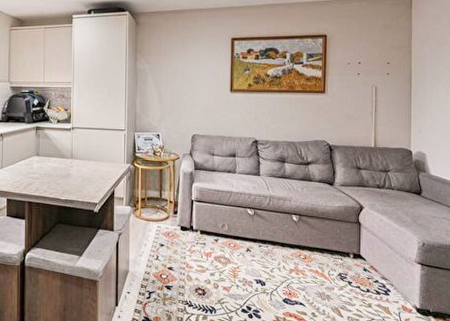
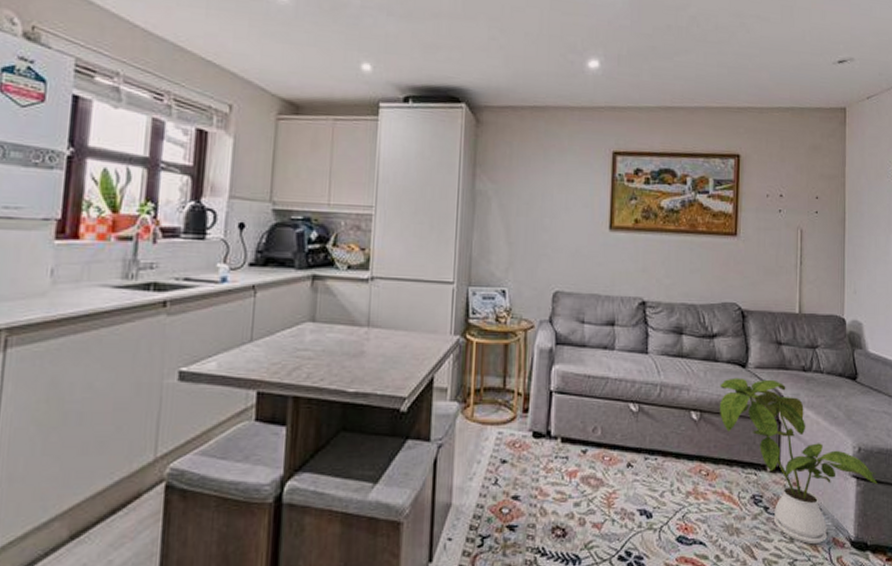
house plant: none [313,192,439,310] -> present [719,377,878,545]

